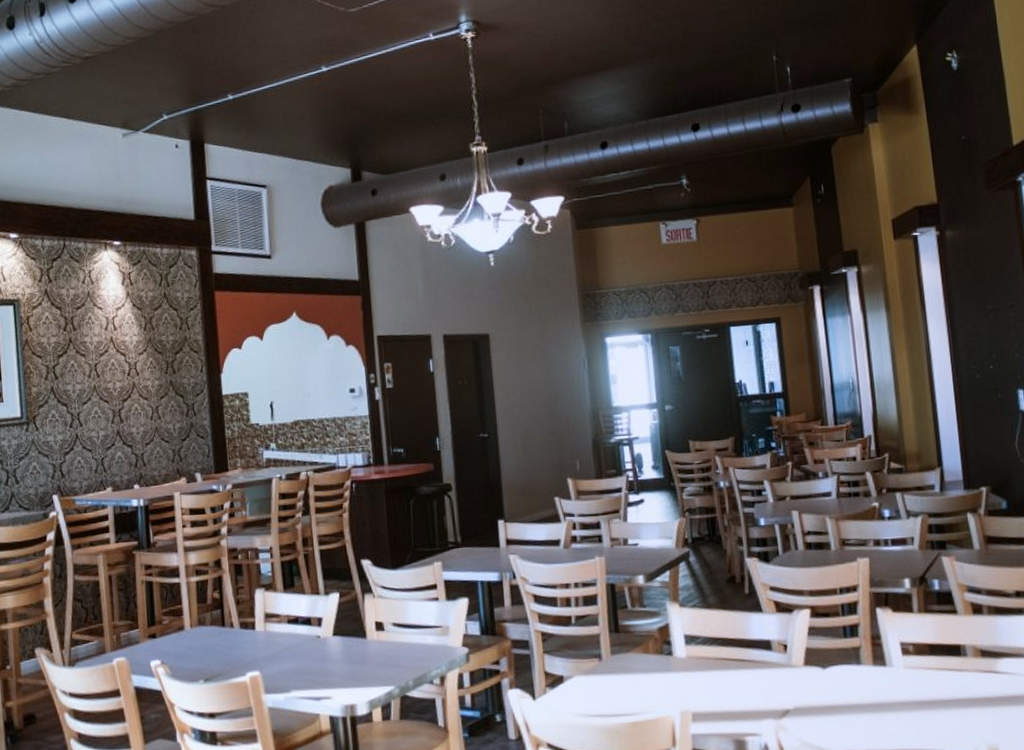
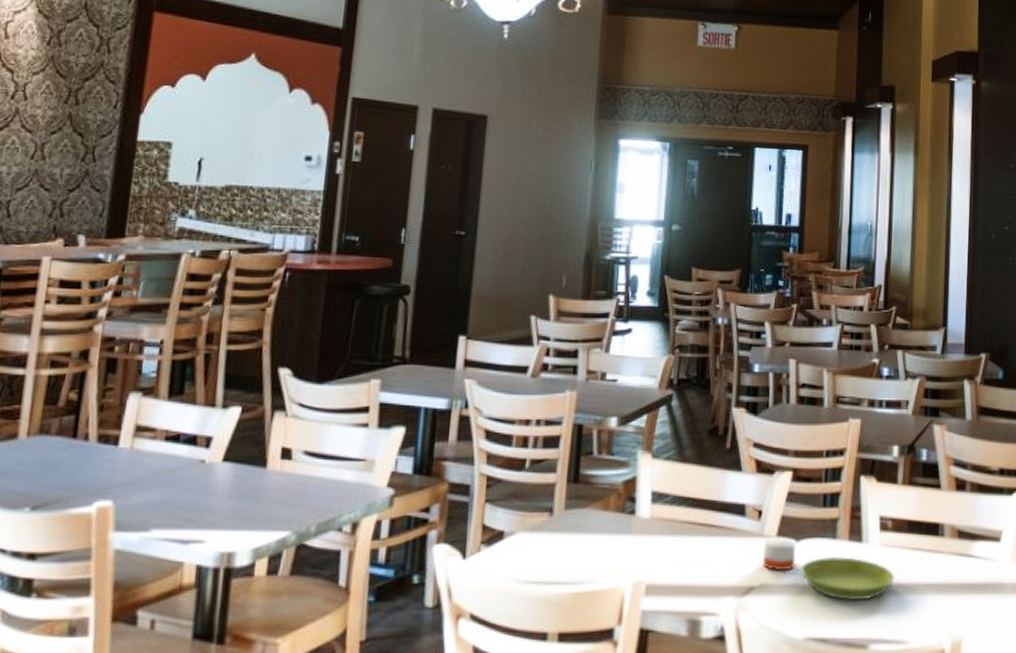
candle: none [792,667,825,696] -> present [762,538,796,572]
saucer: none [831,679,924,717] -> present [800,556,895,600]

